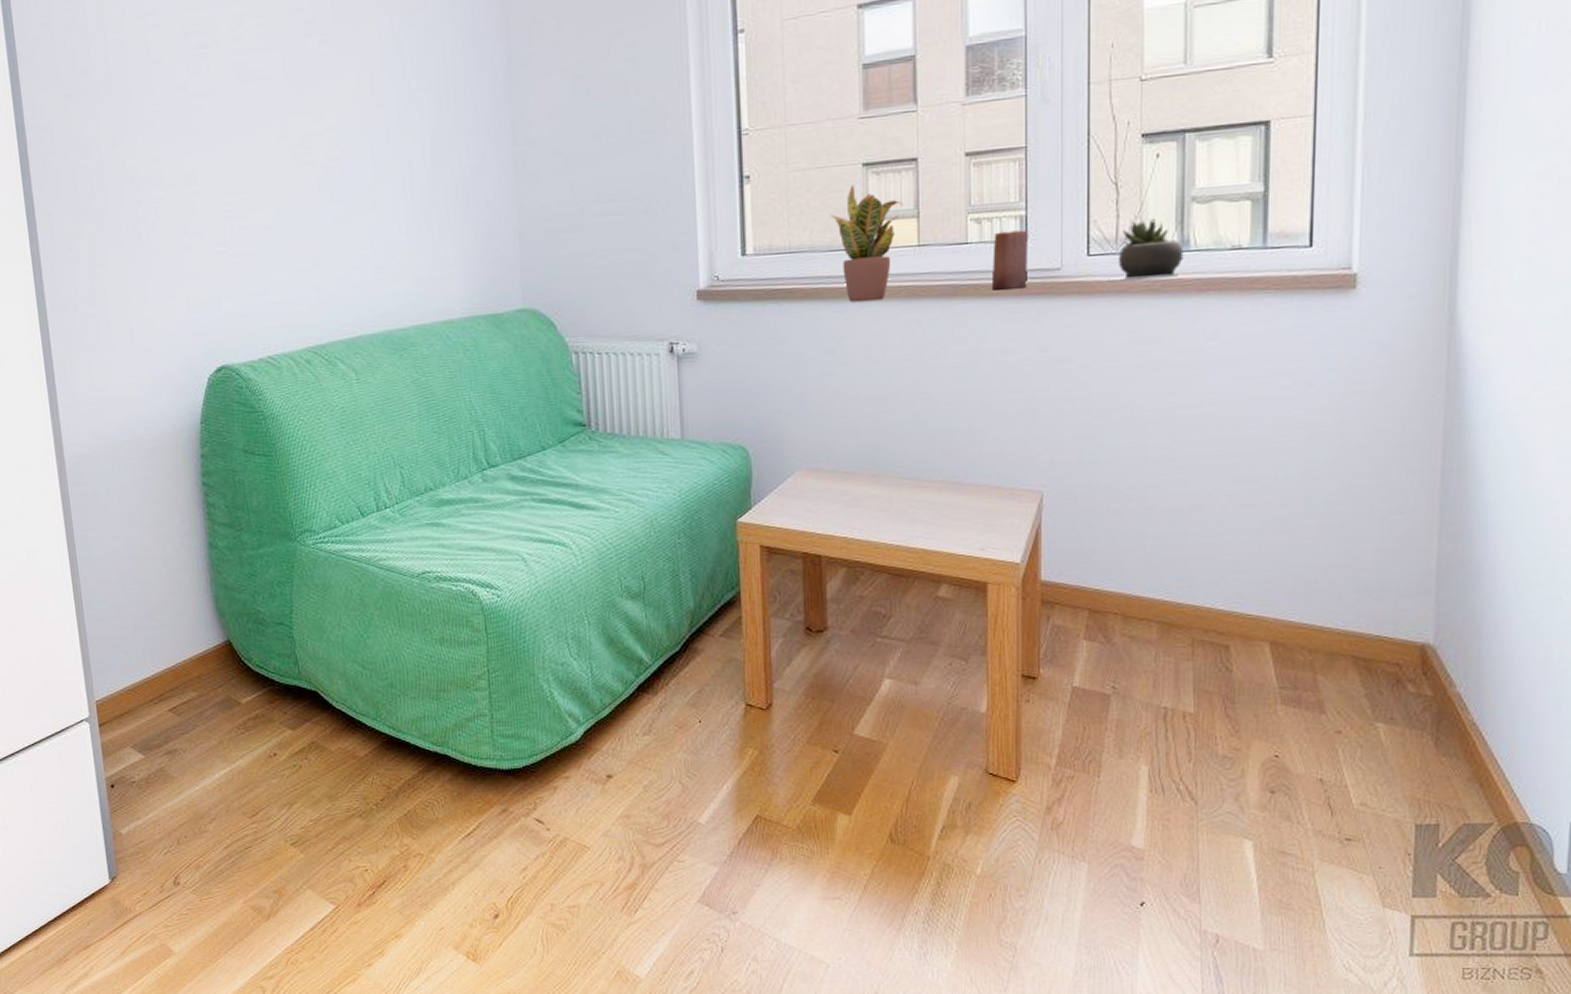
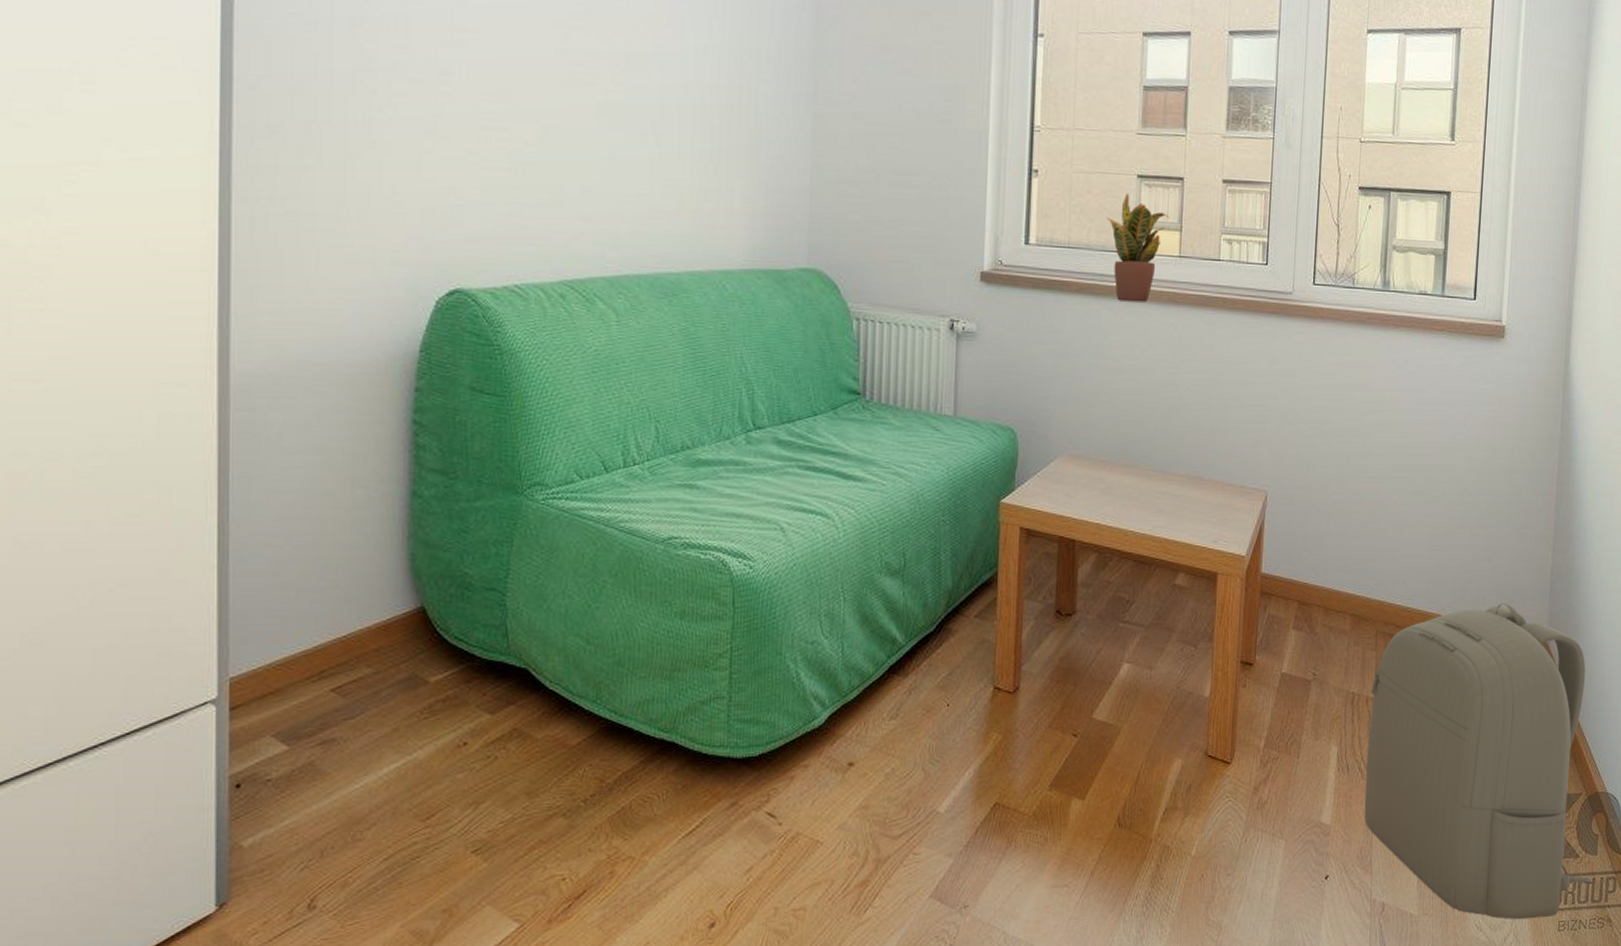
candle: present [992,229,1029,292] -> none [1238,253,1269,307]
succulent plant: present [1108,217,1184,281] -> none [1328,259,1385,312]
backpack: none [1186,602,1513,963] -> present [1364,602,1593,920]

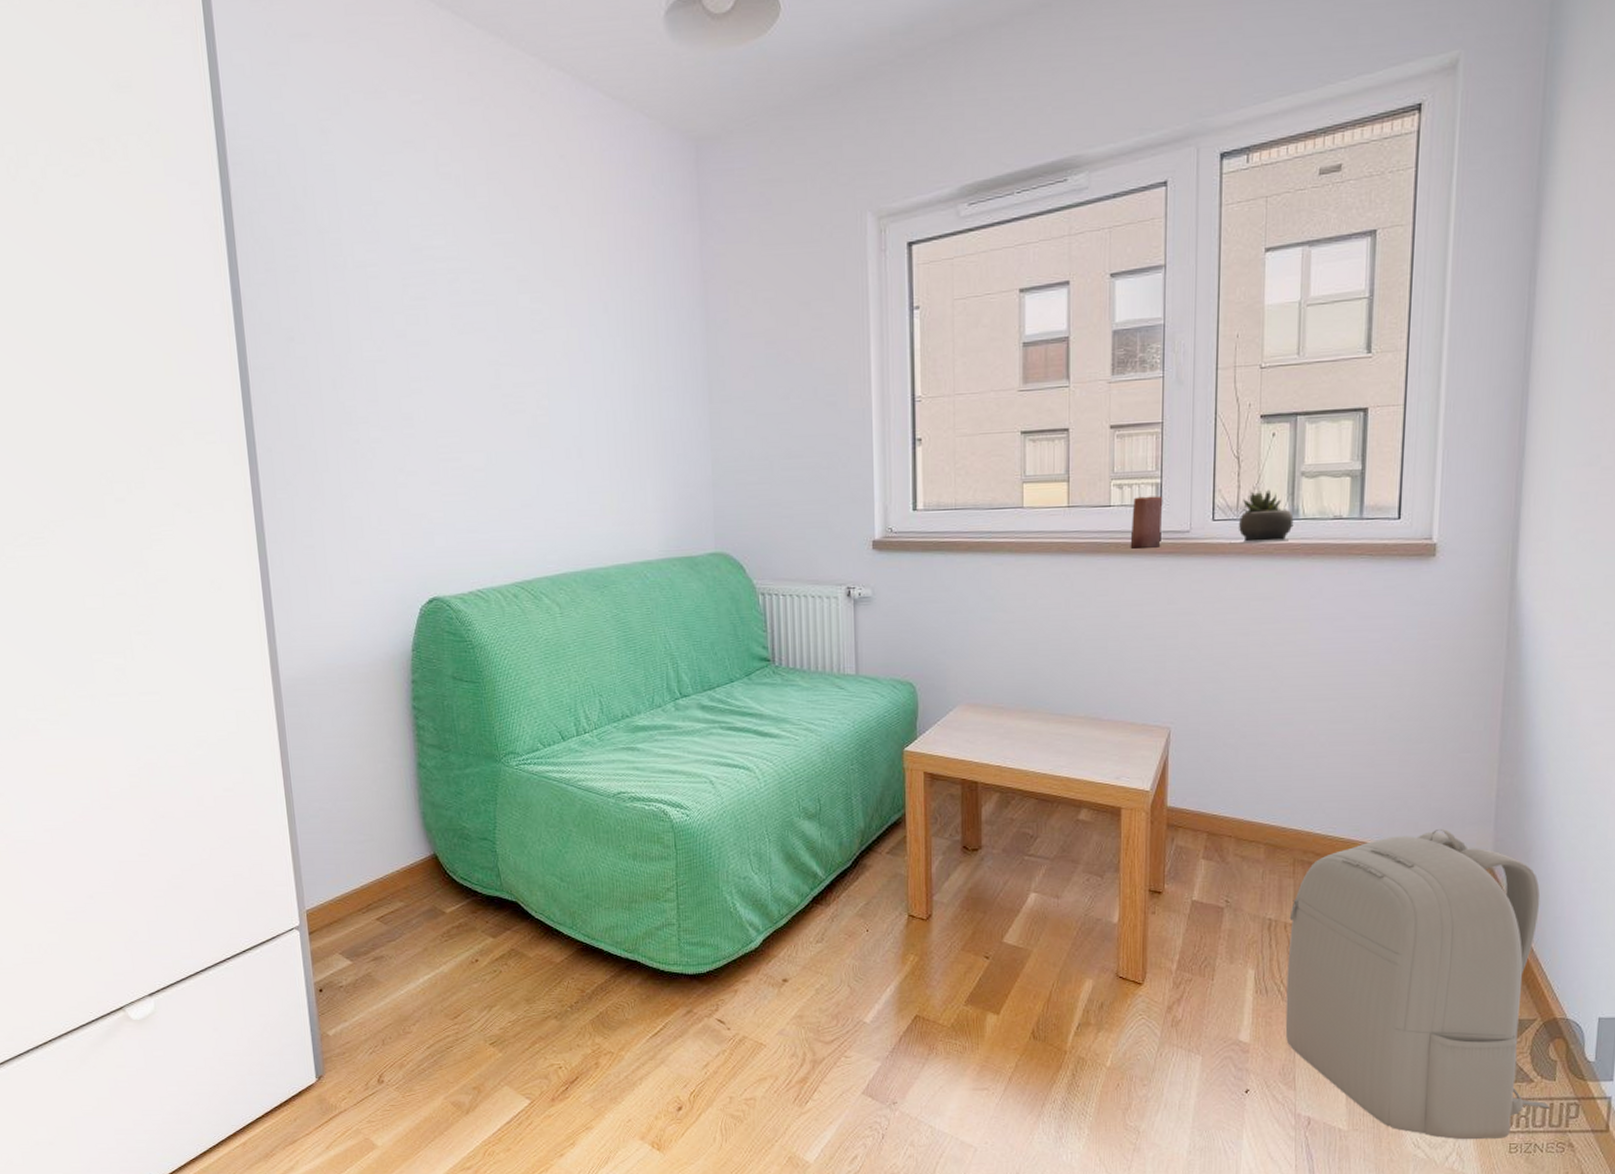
potted plant: present [1106,193,1170,302] -> none [991,451,1056,556]
candle: none [1238,253,1269,307] -> present [1131,495,1163,550]
succulent plant: none [1328,259,1385,312] -> present [1230,489,1294,544]

